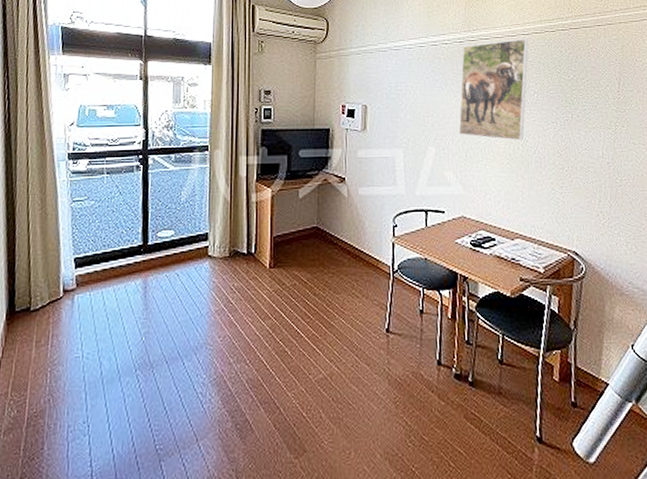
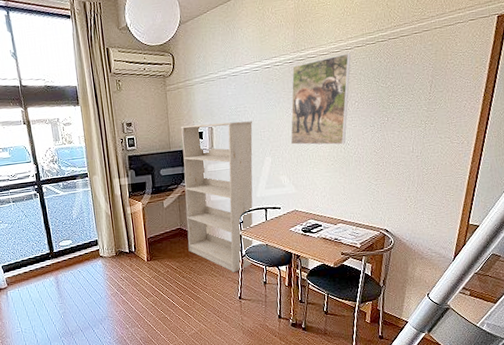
bookcase: none [324,100,415,293] -> present [181,121,253,273]

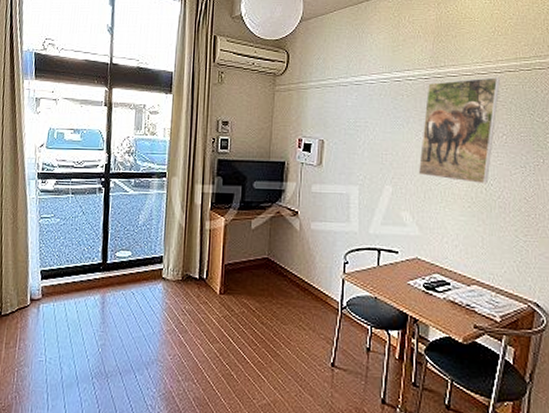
bookcase: present [181,121,253,273] -> none [274,133,374,328]

